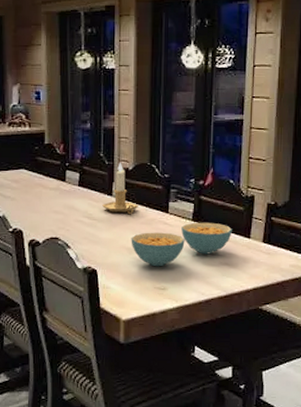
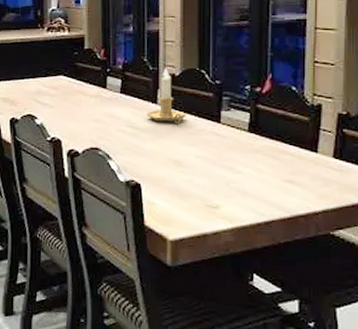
cereal bowl: present [131,232,185,267] -> none [178,144,240,183]
cereal bowl: present [181,222,232,255] -> none [236,133,296,170]

